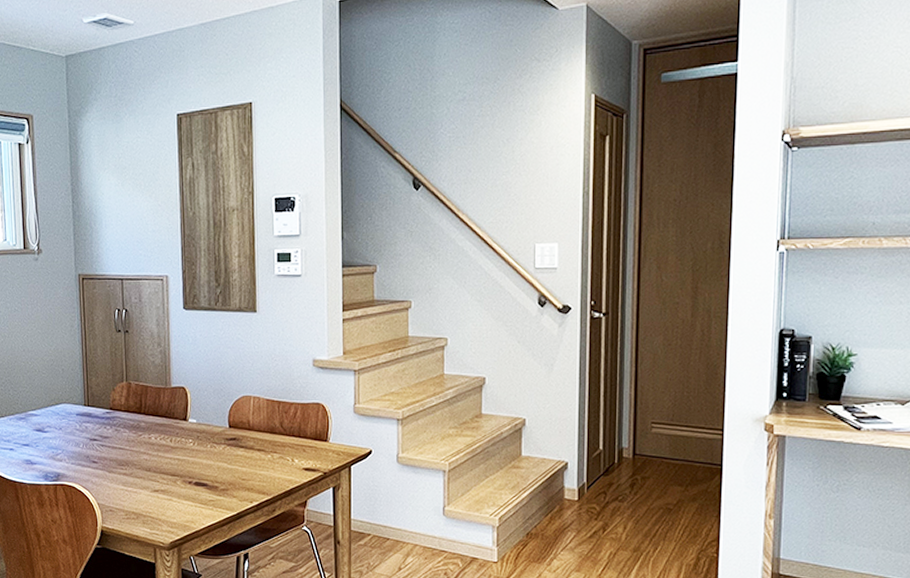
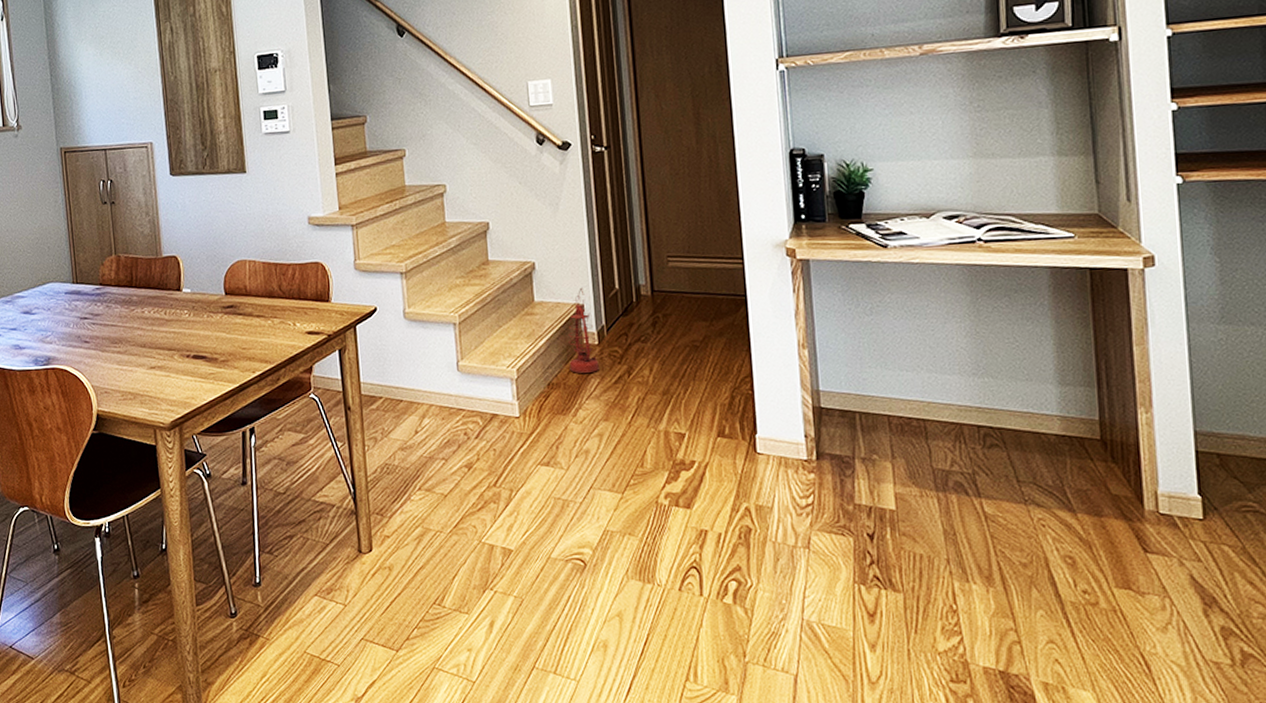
lantern: none [549,446,577,526] -> present [567,287,599,373]

